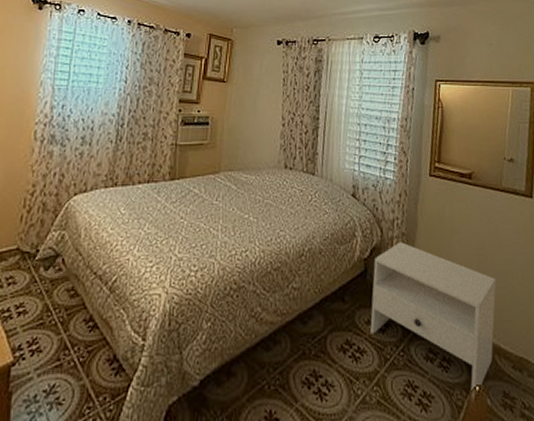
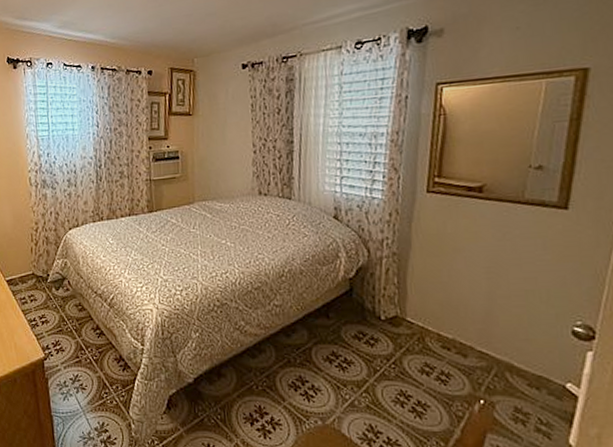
nightstand: present [370,242,497,390] -> none [357,261,511,403]

